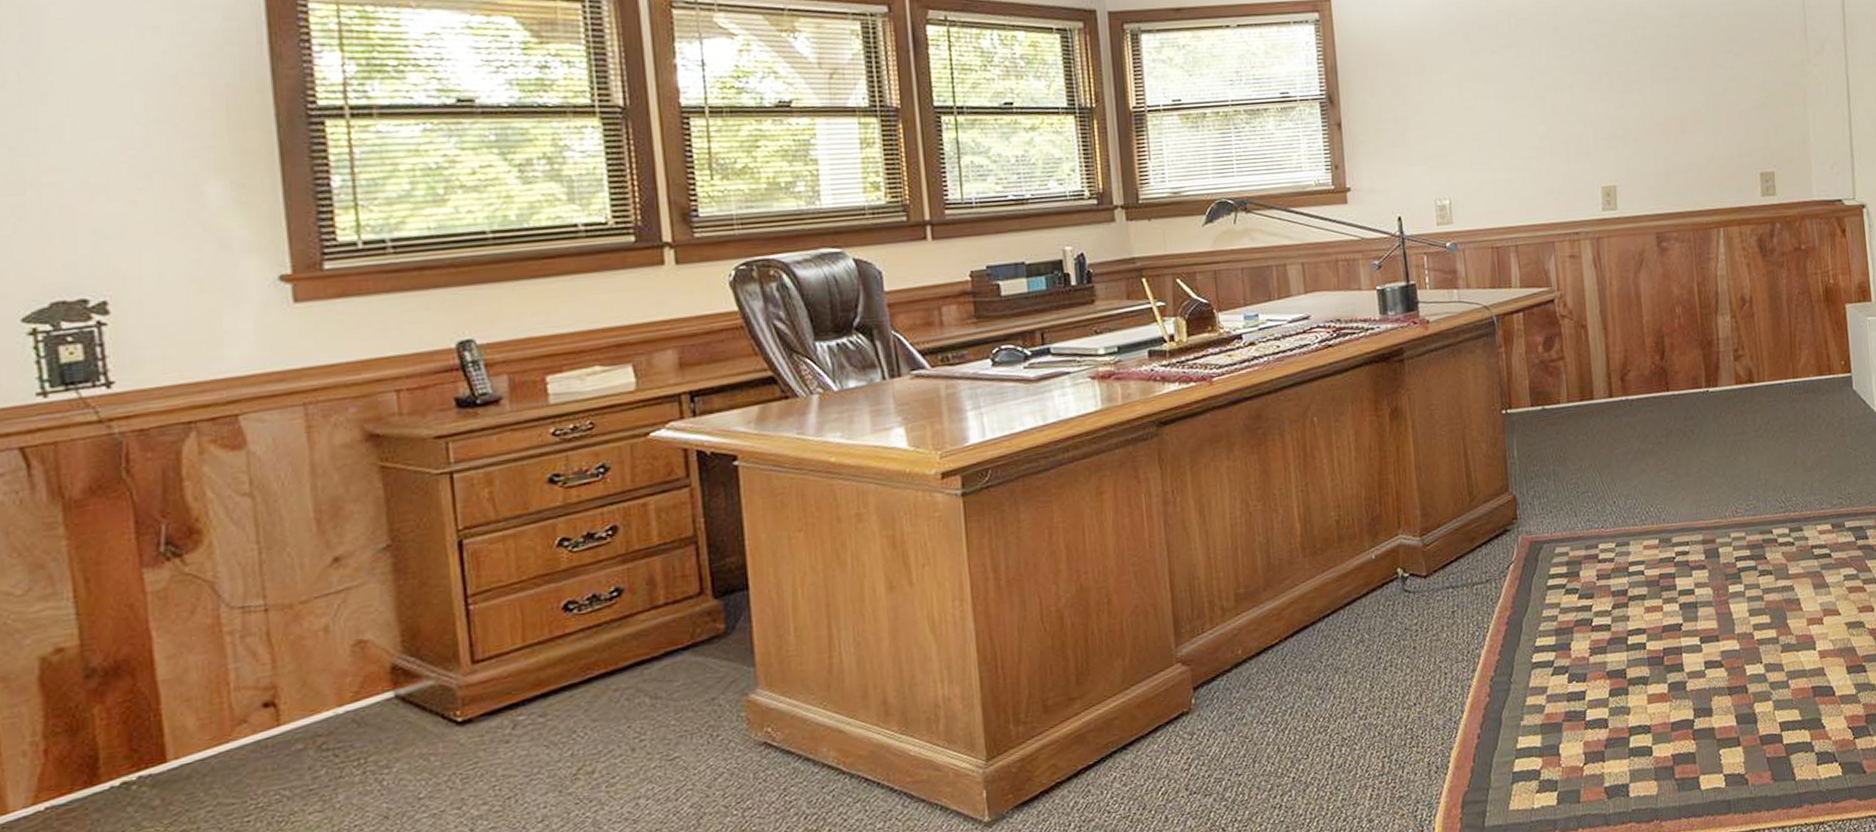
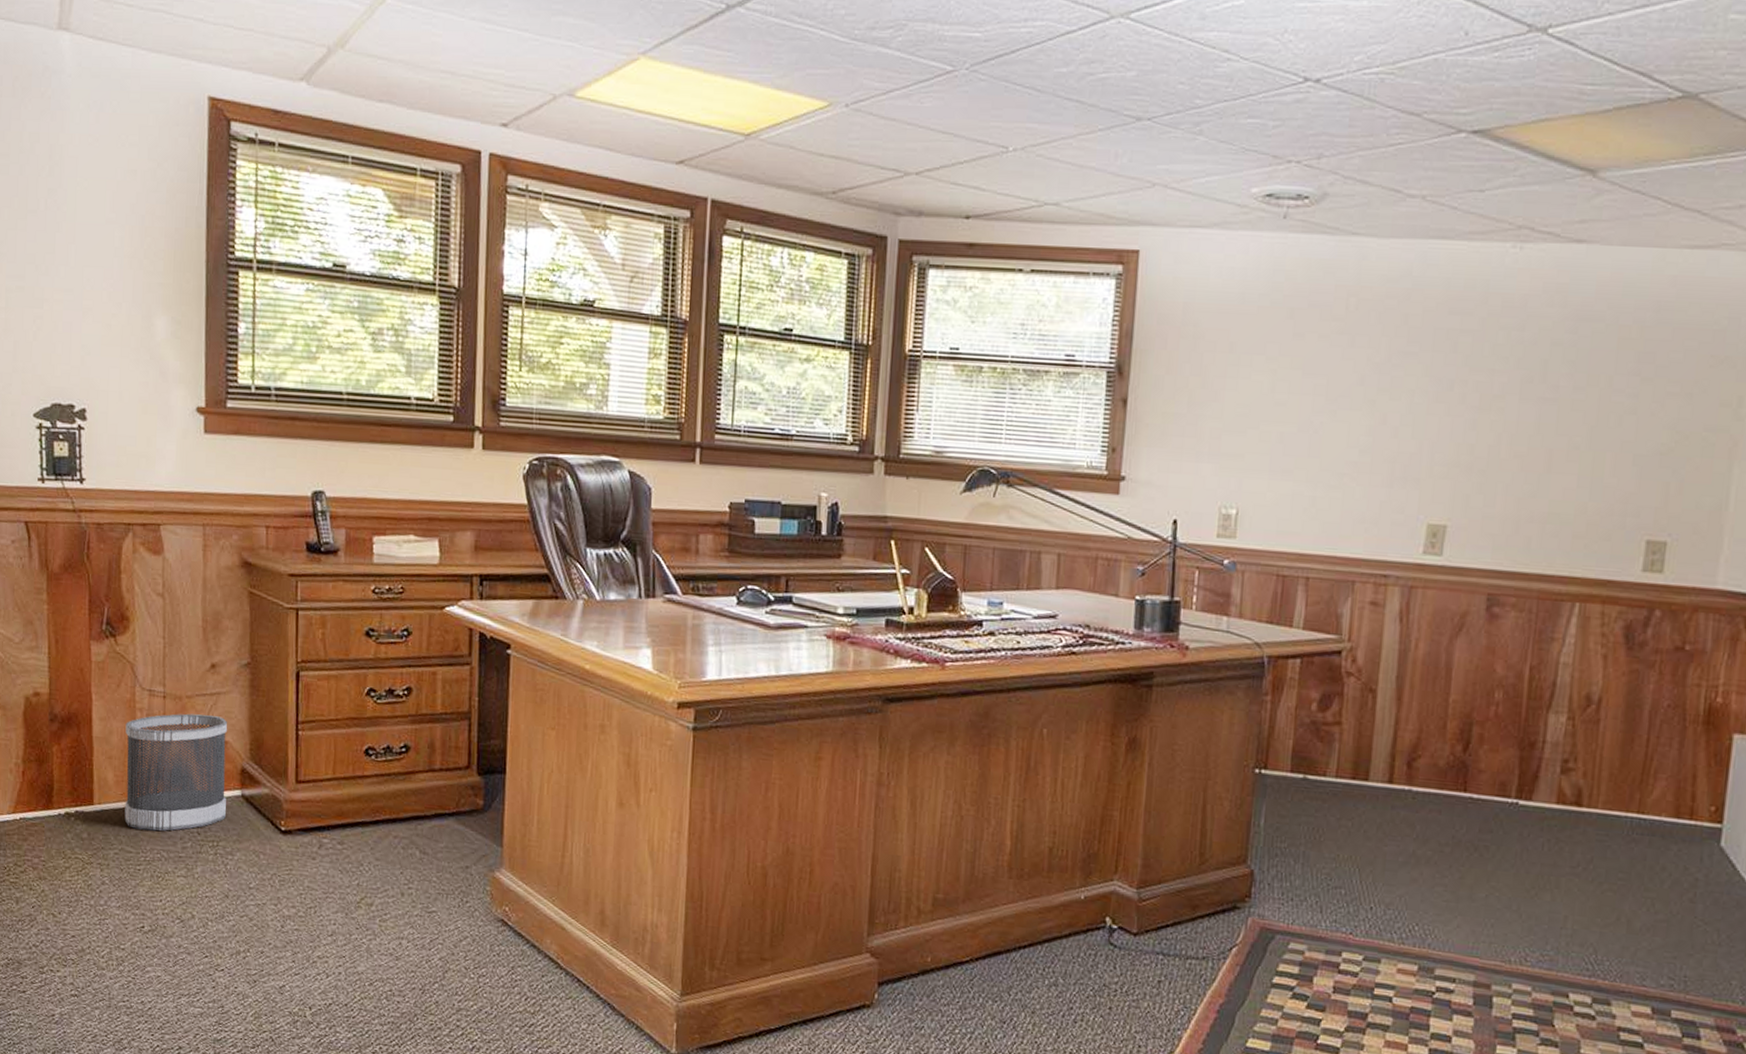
wastebasket: none [209,614,376,776] -> present [124,713,228,831]

